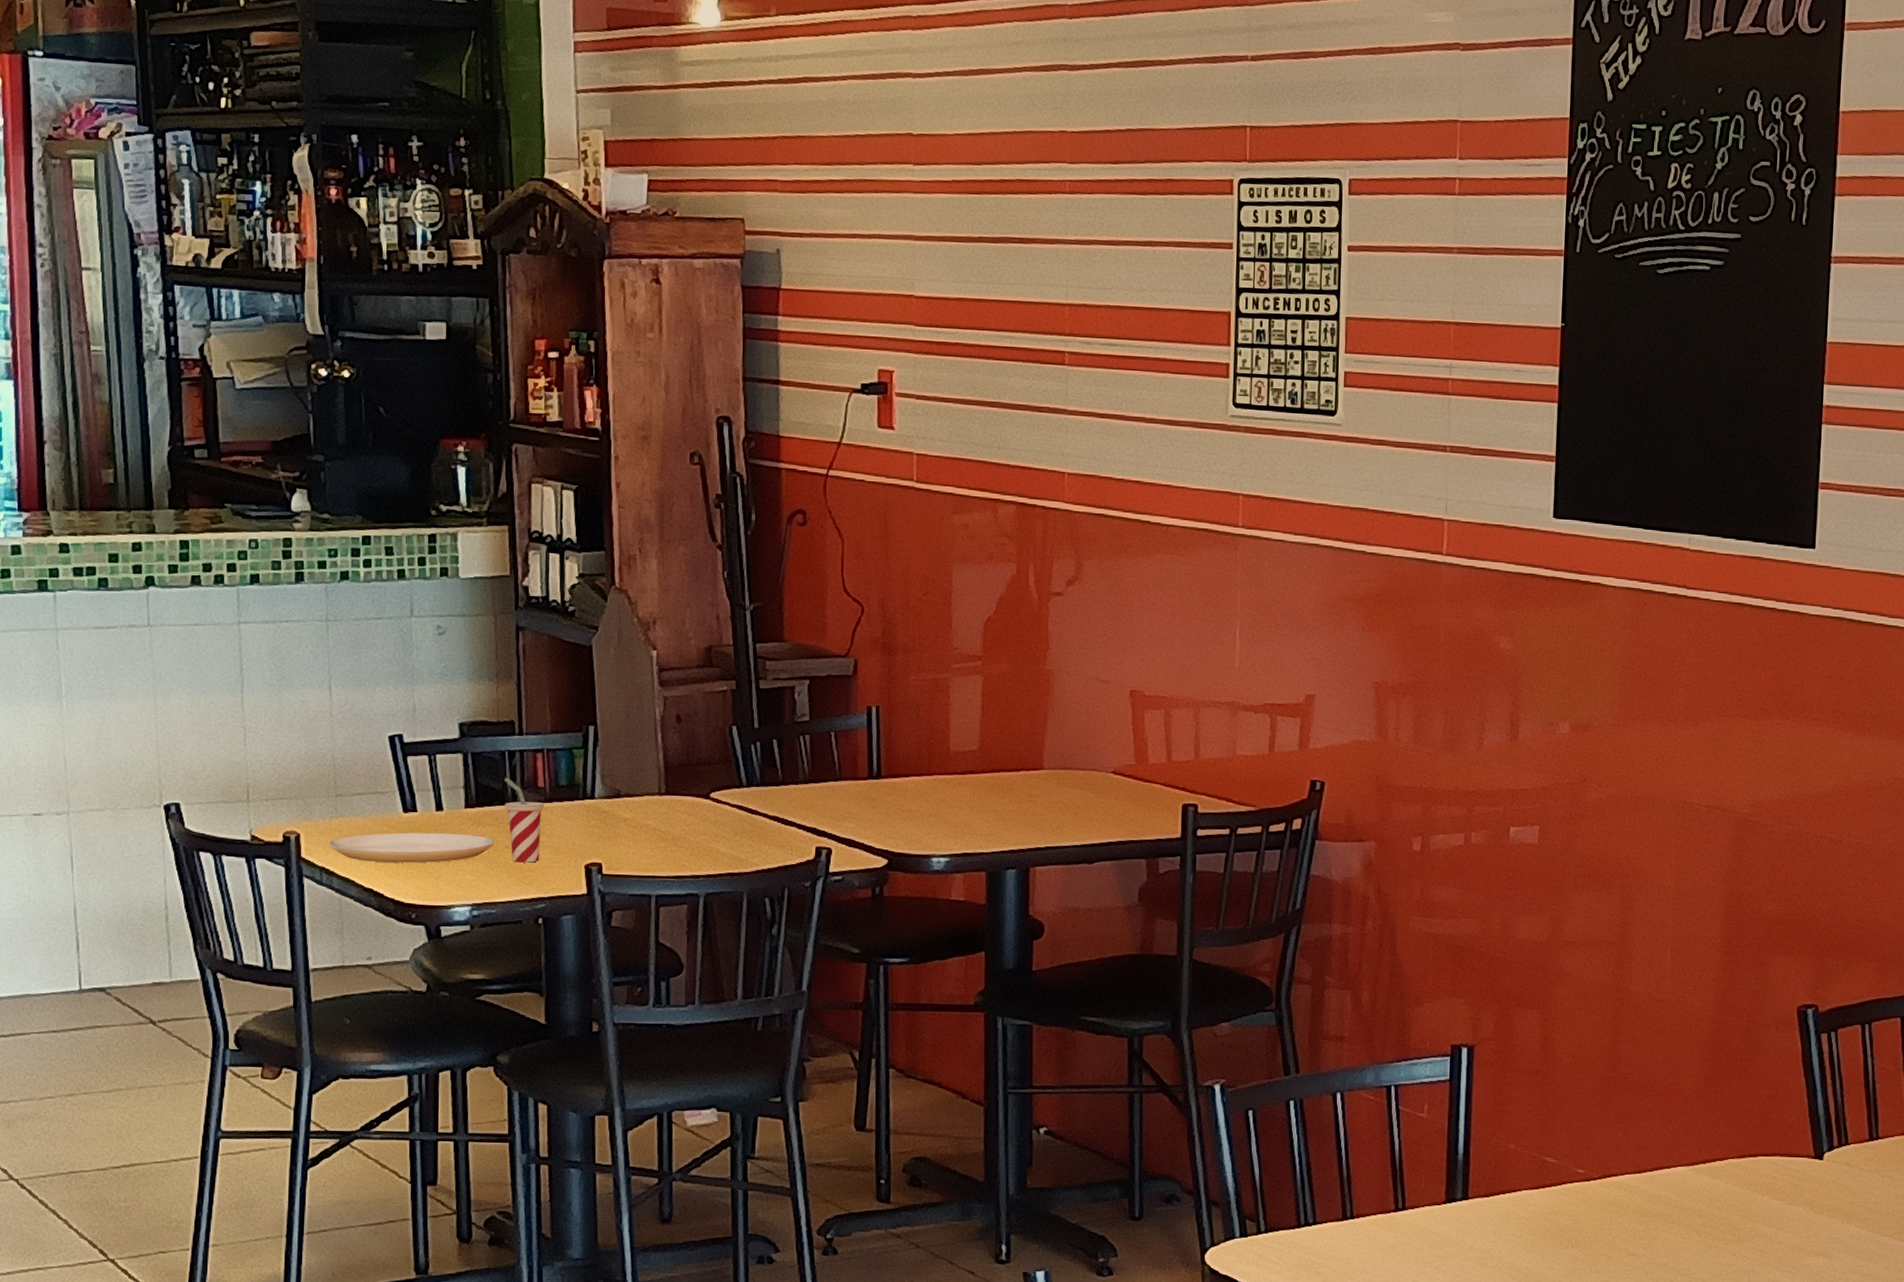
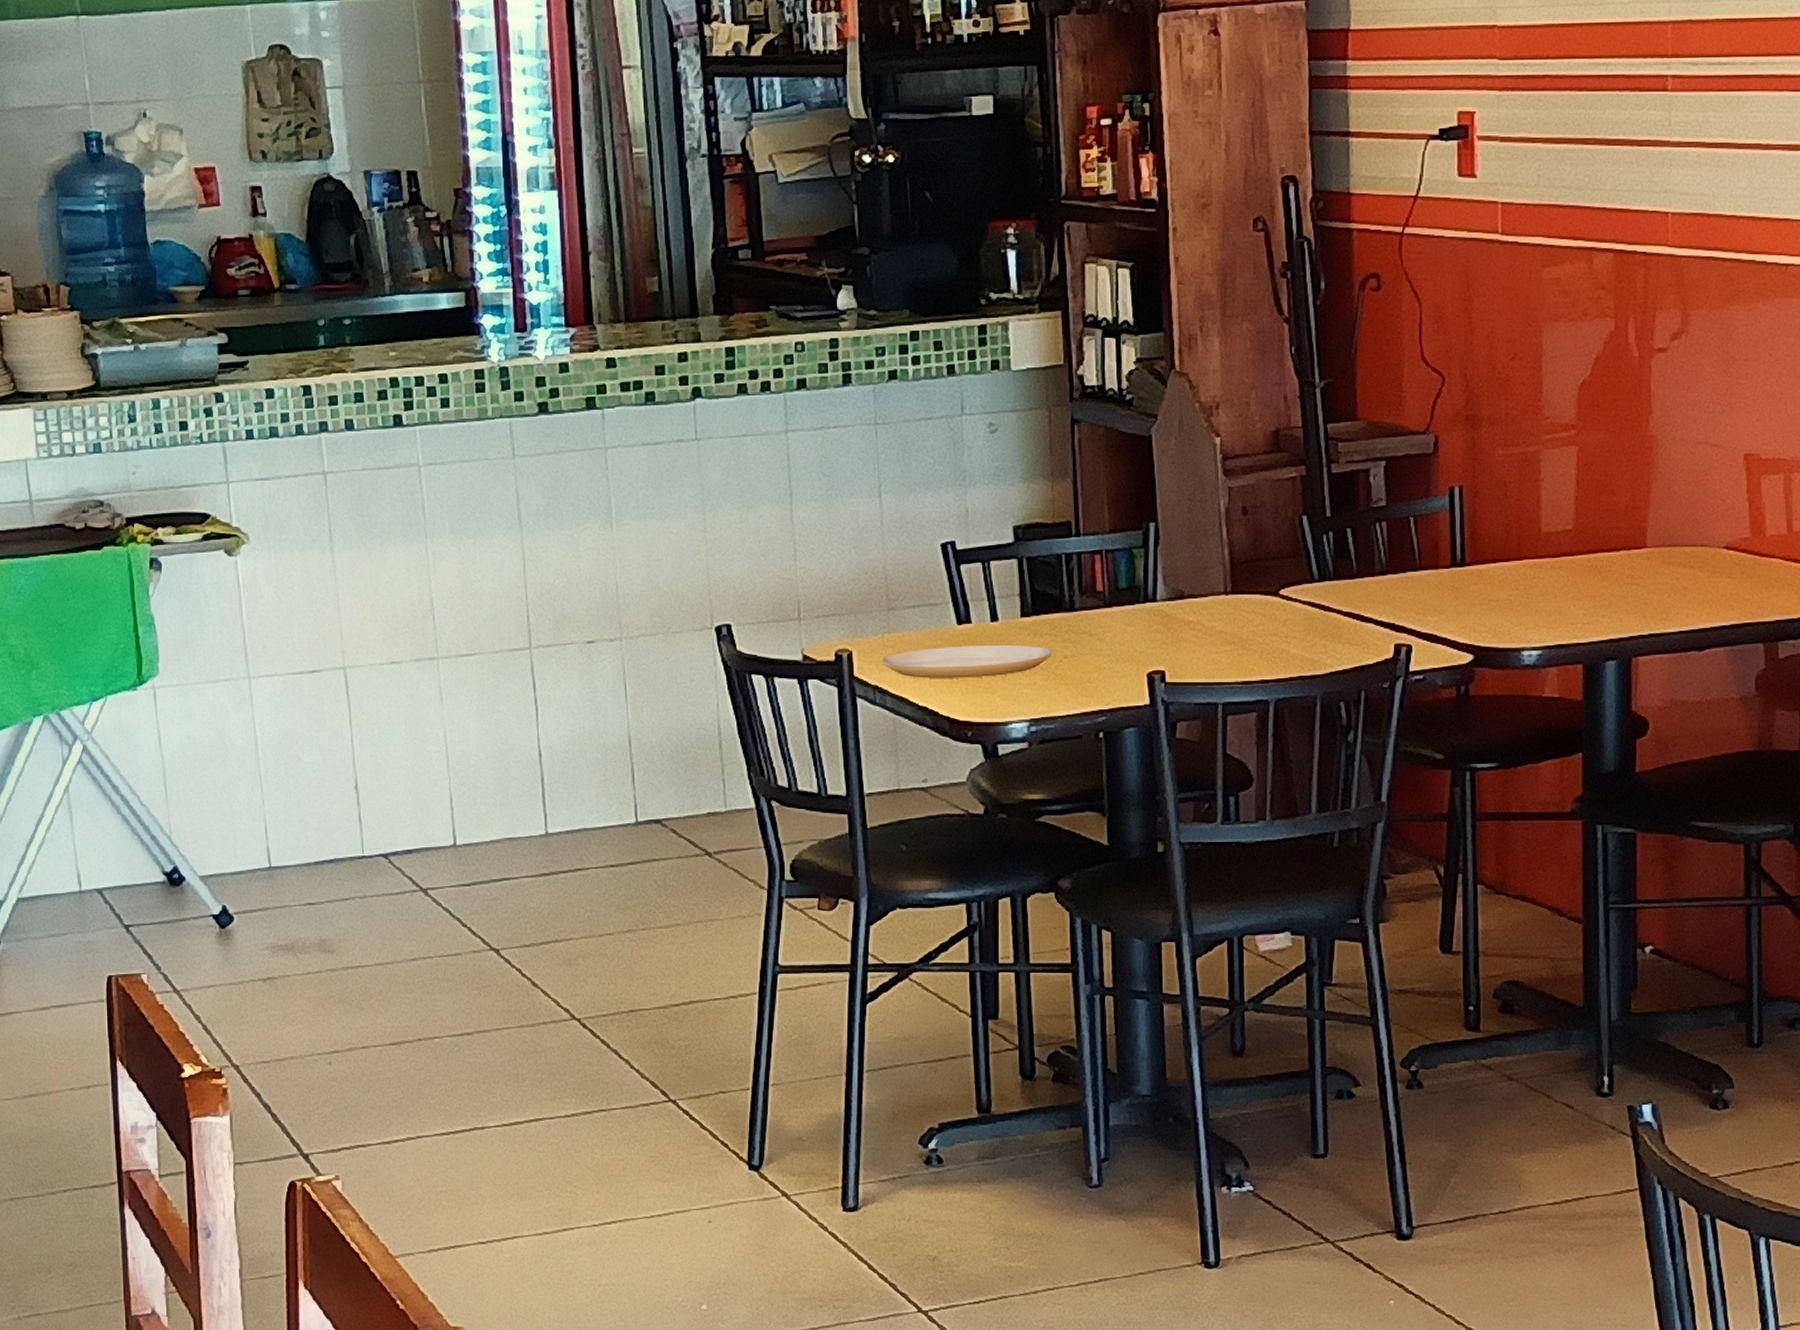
beverage cup: present [504,777,545,863] -> none [1061,582,1104,673]

